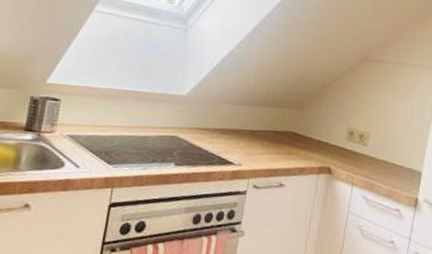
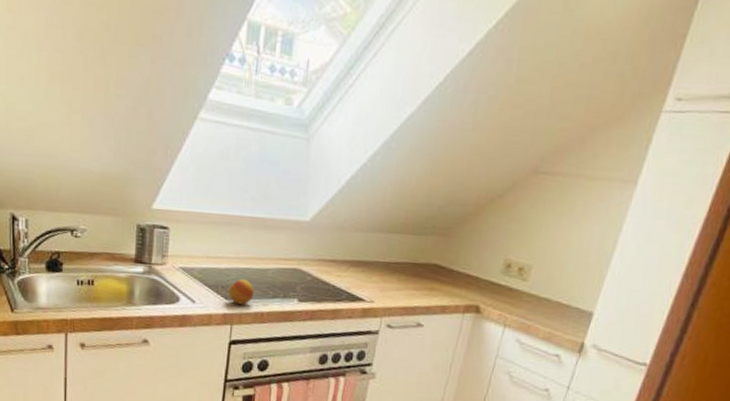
fruit: none [110,145,136,169] -> present [227,278,255,305]

